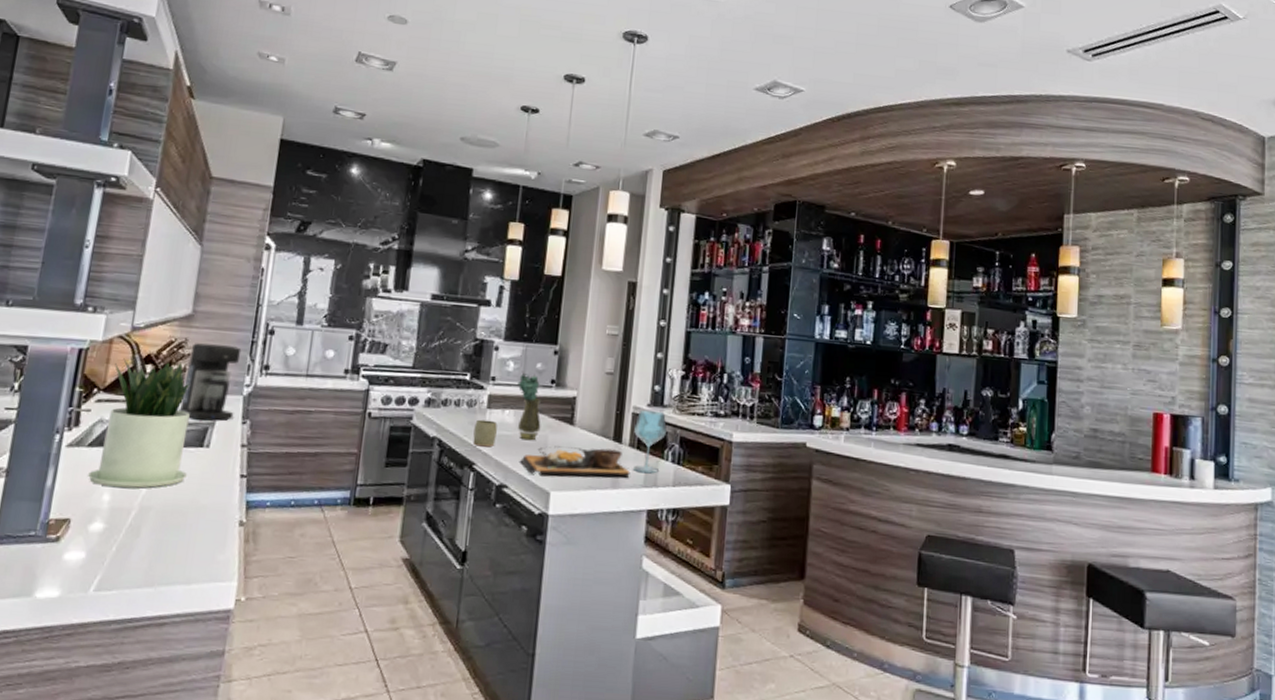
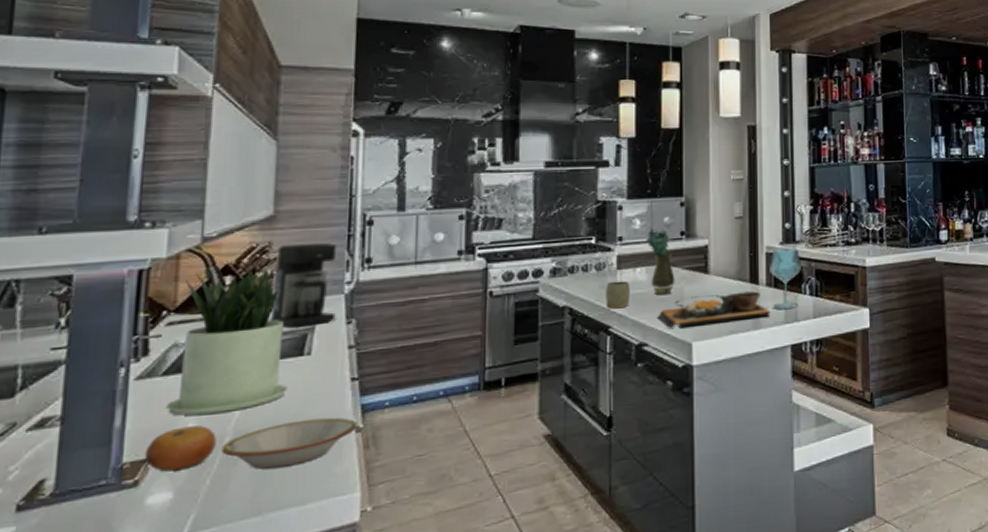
fruit: none [66,495,125,534] -> present [144,425,216,472]
bowl: none [127,506,241,548] -> present [221,417,357,470]

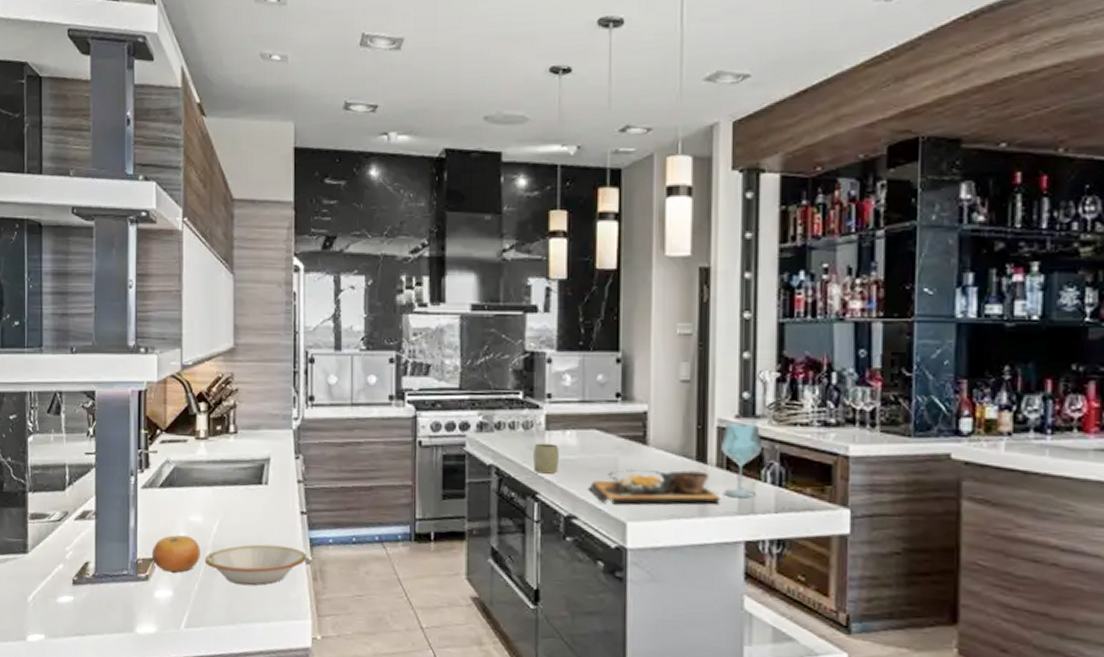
planter: present [165,268,289,416] -> none [163,398,252,528]
coffee maker: present [270,243,337,328] -> none [235,377,286,457]
vase: present [646,227,675,296] -> none [577,385,609,465]

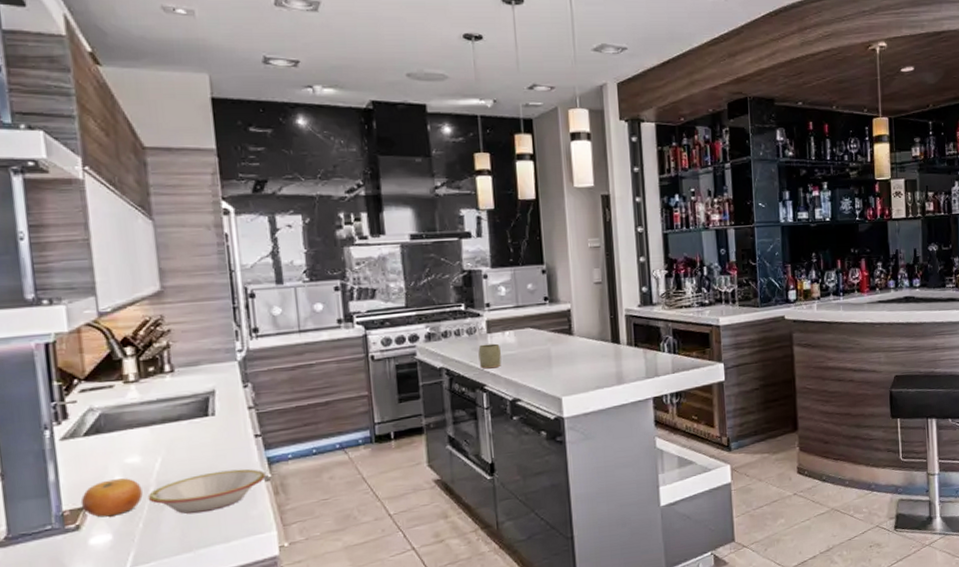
platter: present [589,469,720,505] -> none [528,350,633,385]
wine glass: present [721,422,762,499] -> none [629,309,659,367]

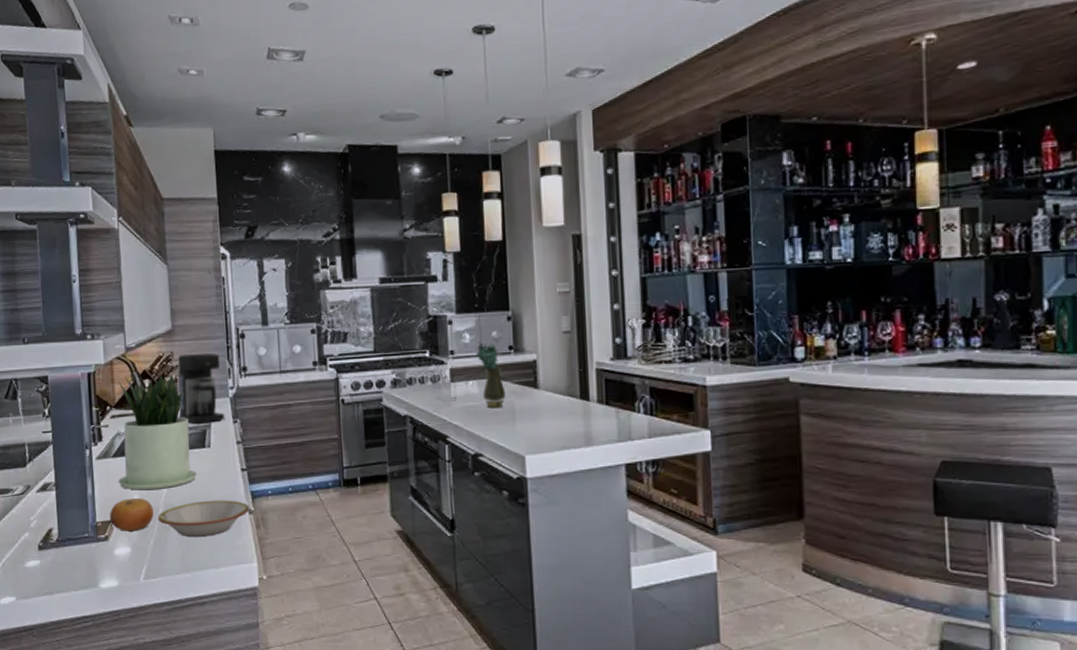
planter: none [90,339,200,471] -> present [117,374,198,491]
coffee maker: none [170,315,233,392] -> present [177,353,225,424]
mug: present [478,343,502,369] -> none [441,393,464,420]
vase: none [512,293,542,356] -> present [476,341,506,409]

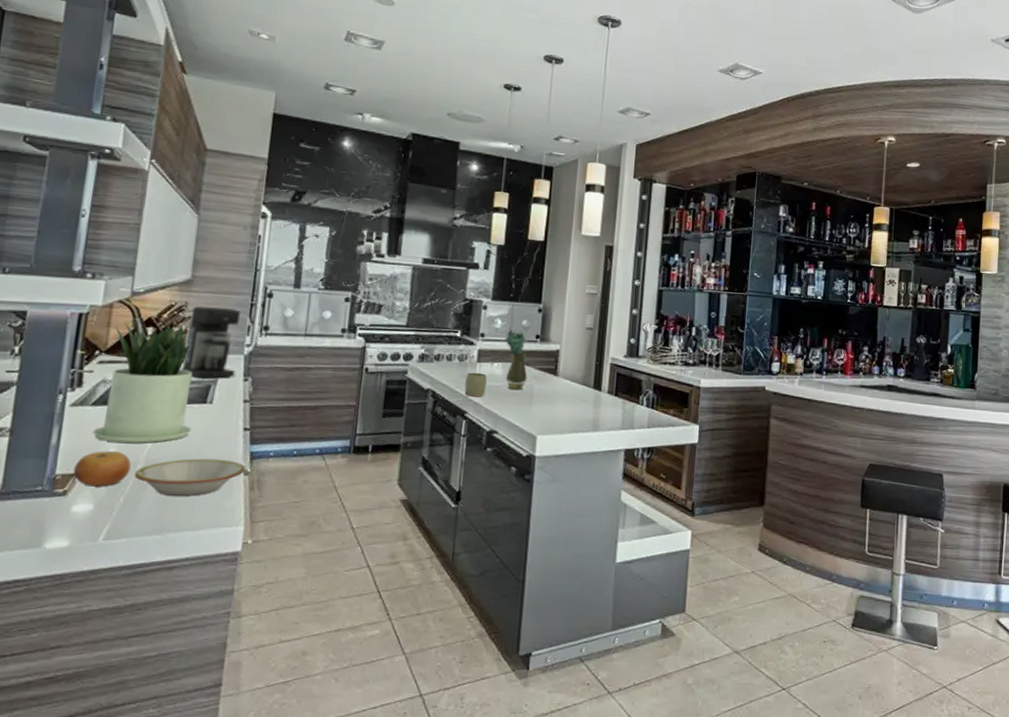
mug: none [441,393,464,420] -> present [464,372,487,397]

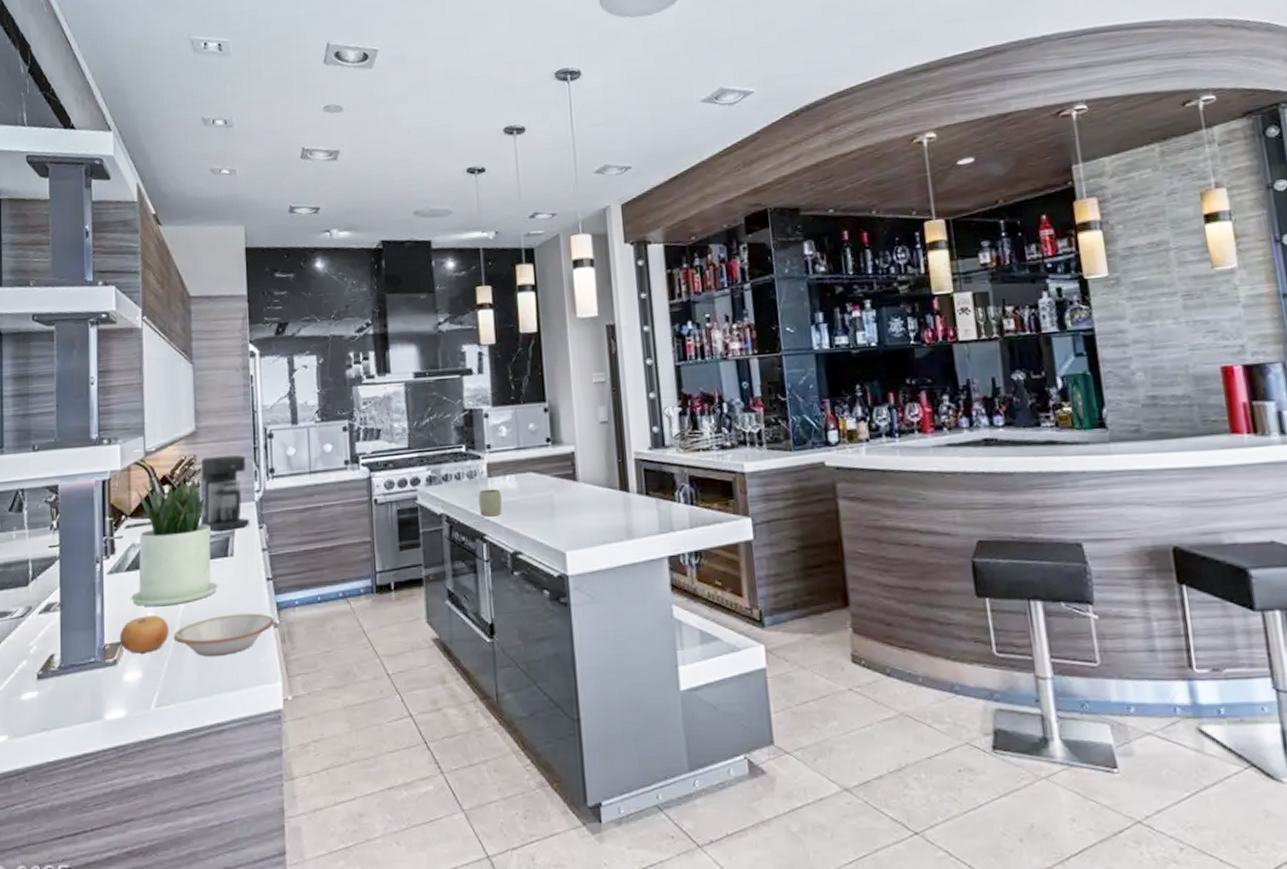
vase: present [505,327,527,391] -> none [513,434,545,504]

